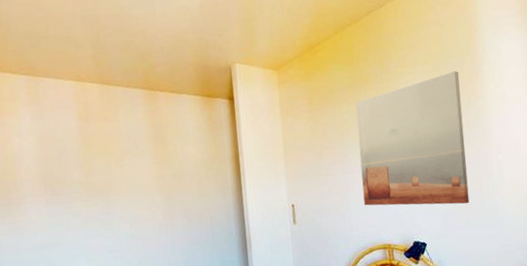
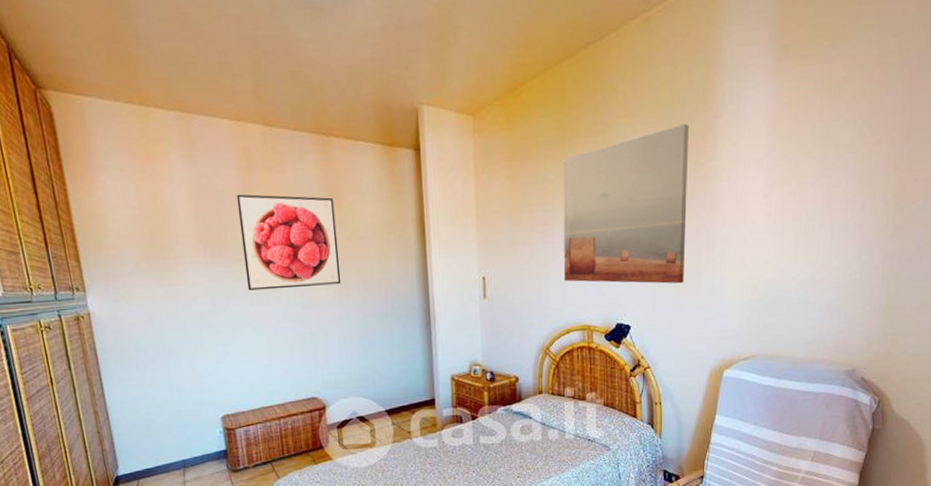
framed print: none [75,141,167,225] -> present [236,194,342,291]

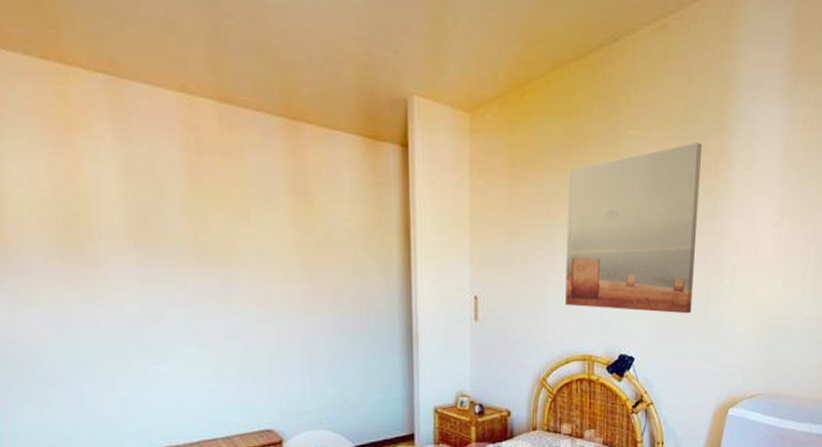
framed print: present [236,194,342,291] -> none [180,181,308,299]

